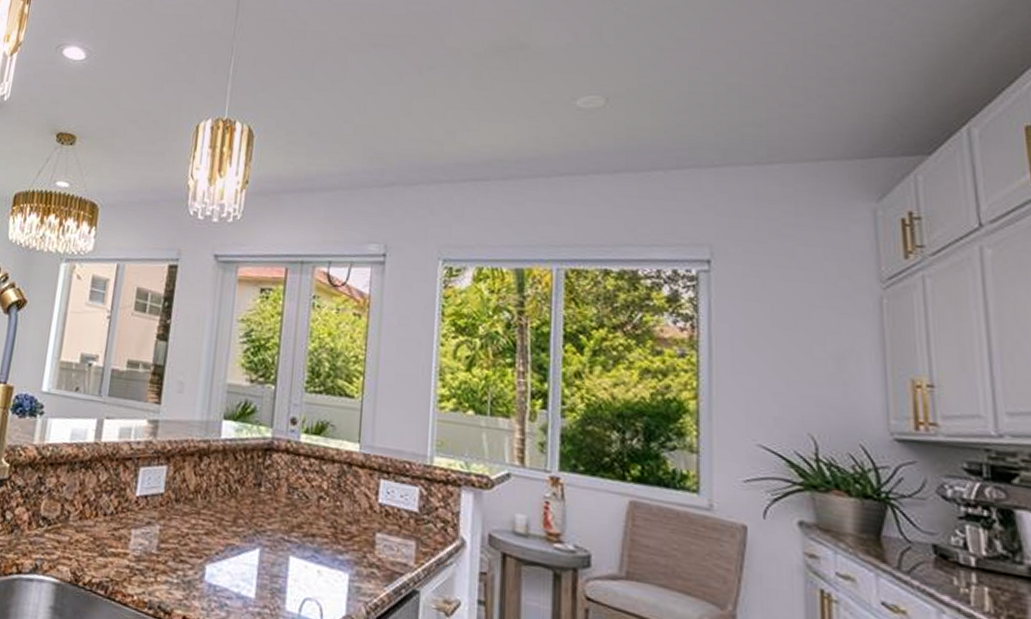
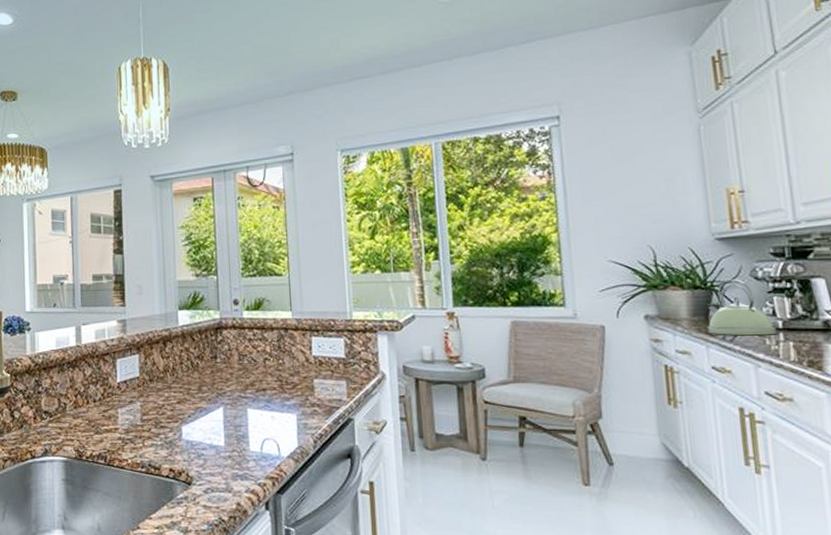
kettle: none [877,493,971,575] -> present [707,279,779,336]

